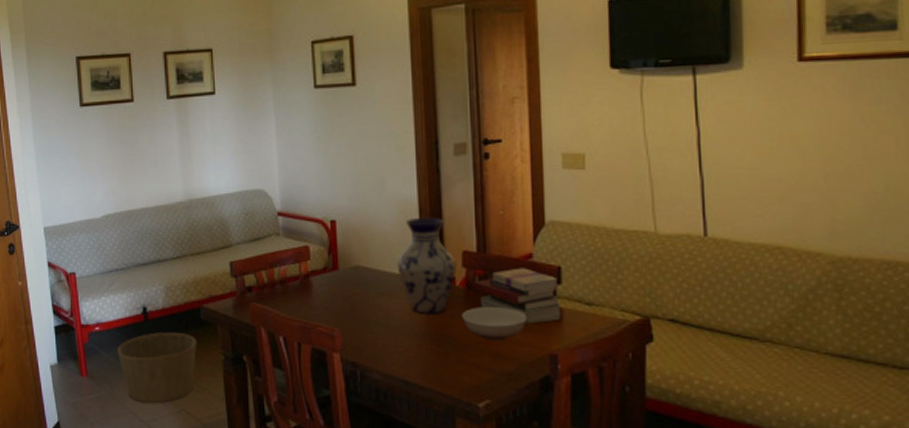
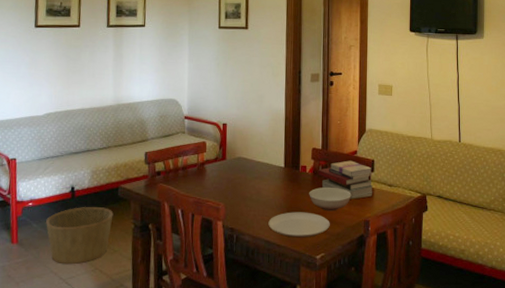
vase: present [397,217,457,314] -> none [267,123,308,192]
plate: none [404,341,497,378] -> present [268,212,330,238]

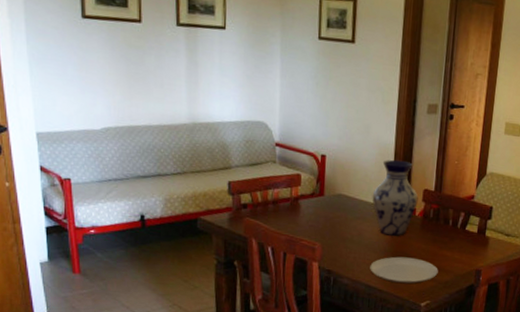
basket: present [46,207,114,265] -> none [113,238,192,299]
vase: none [267,123,308,192] -> present [372,159,418,236]
bowl: present [309,187,352,211] -> none [417,232,464,259]
books: present [317,160,373,200] -> none [427,205,489,248]

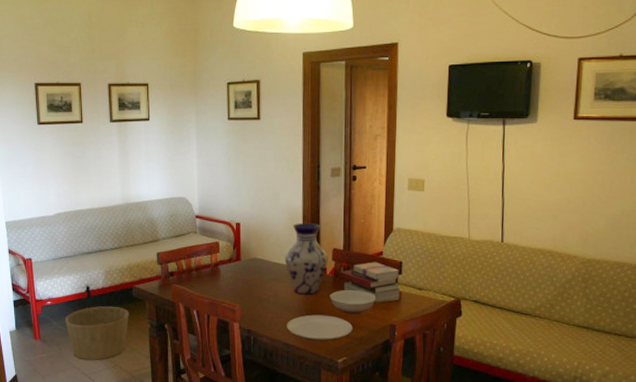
basket: none [113,238,192,299] -> present [65,306,129,361]
bowl: none [417,232,464,259] -> present [330,289,376,315]
books: none [427,205,489,248] -> present [338,262,401,303]

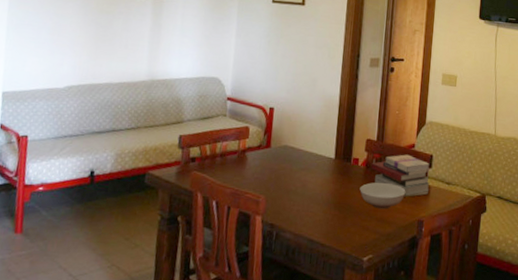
basket: present [65,306,129,361] -> none [57,194,138,259]
vase: present [284,222,328,295] -> none [316,111,361,187]
plate: present [287,314,353,342] -> none [313,208,381,238]

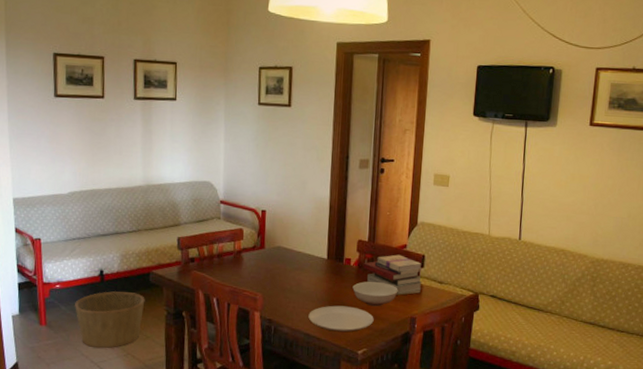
basket: none [57,194,138,259] -> present [75,291,145,349]
plate: none [313,208,381,238] -> present [308,305,374,333]

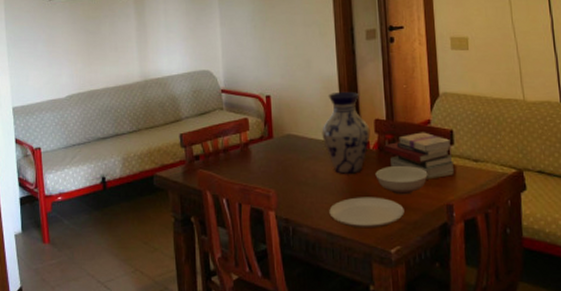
basket: present [75,291,145,349] -> none [78,199,150,266]
vase: none [309,212,353,286] -> present [321,91,371,174]

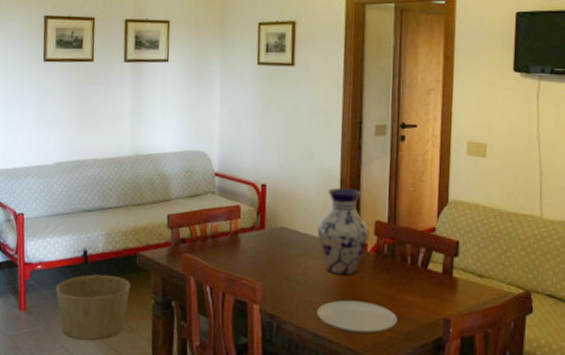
basket: none [78,199,150,266] -> present [56,274,131,341]
bowl: present [375,165,428,195] -> none [370,271,427,304]
books: present [383,132,455,180] -> none [381,239,457,291]

